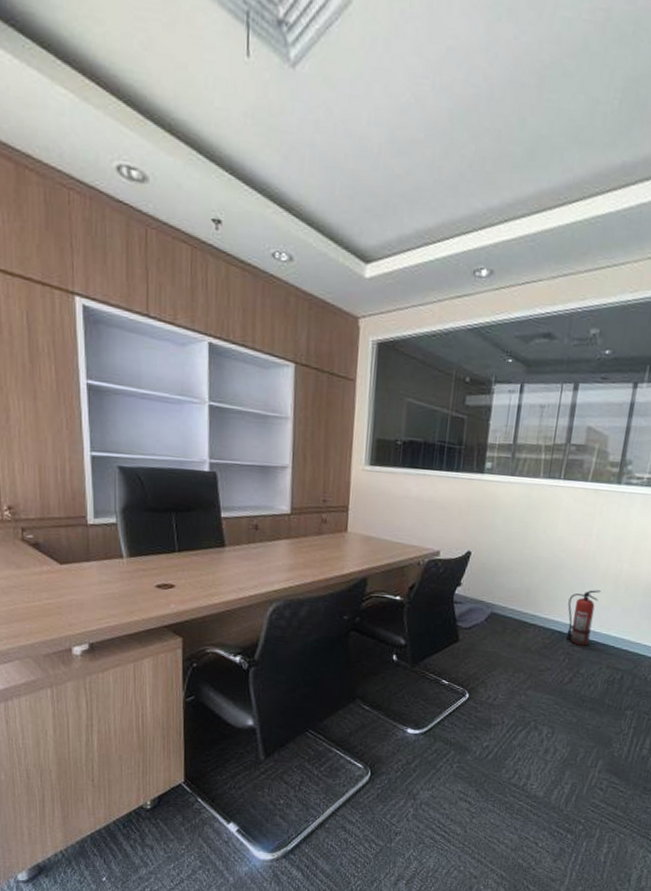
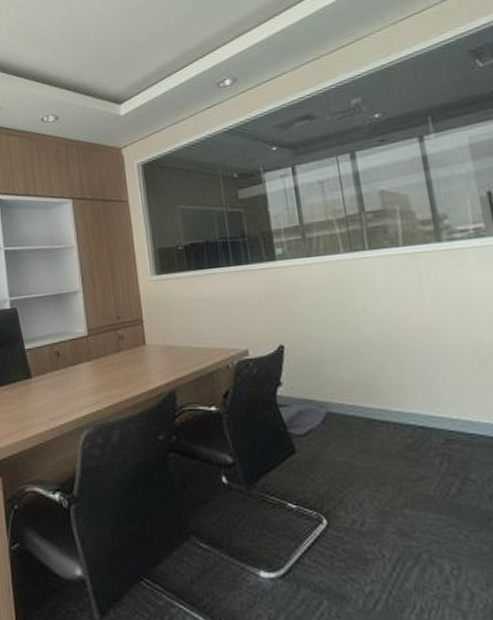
fire extinguisher: present [565,590,602,646] -> none [421,368,469,442]

